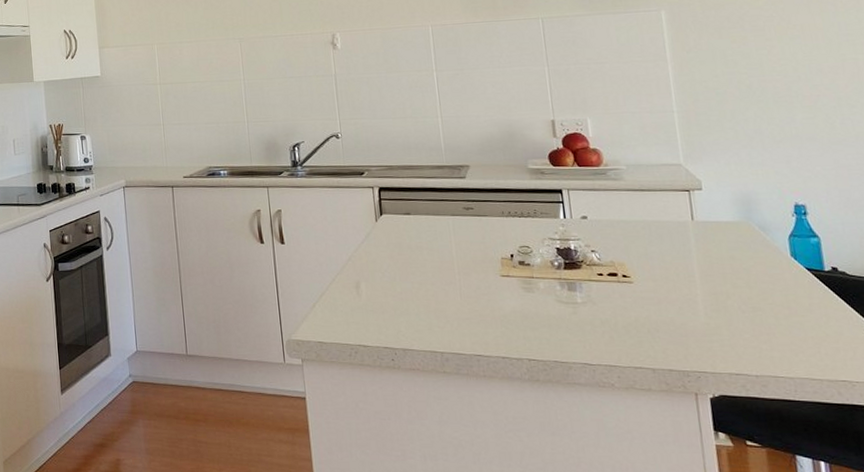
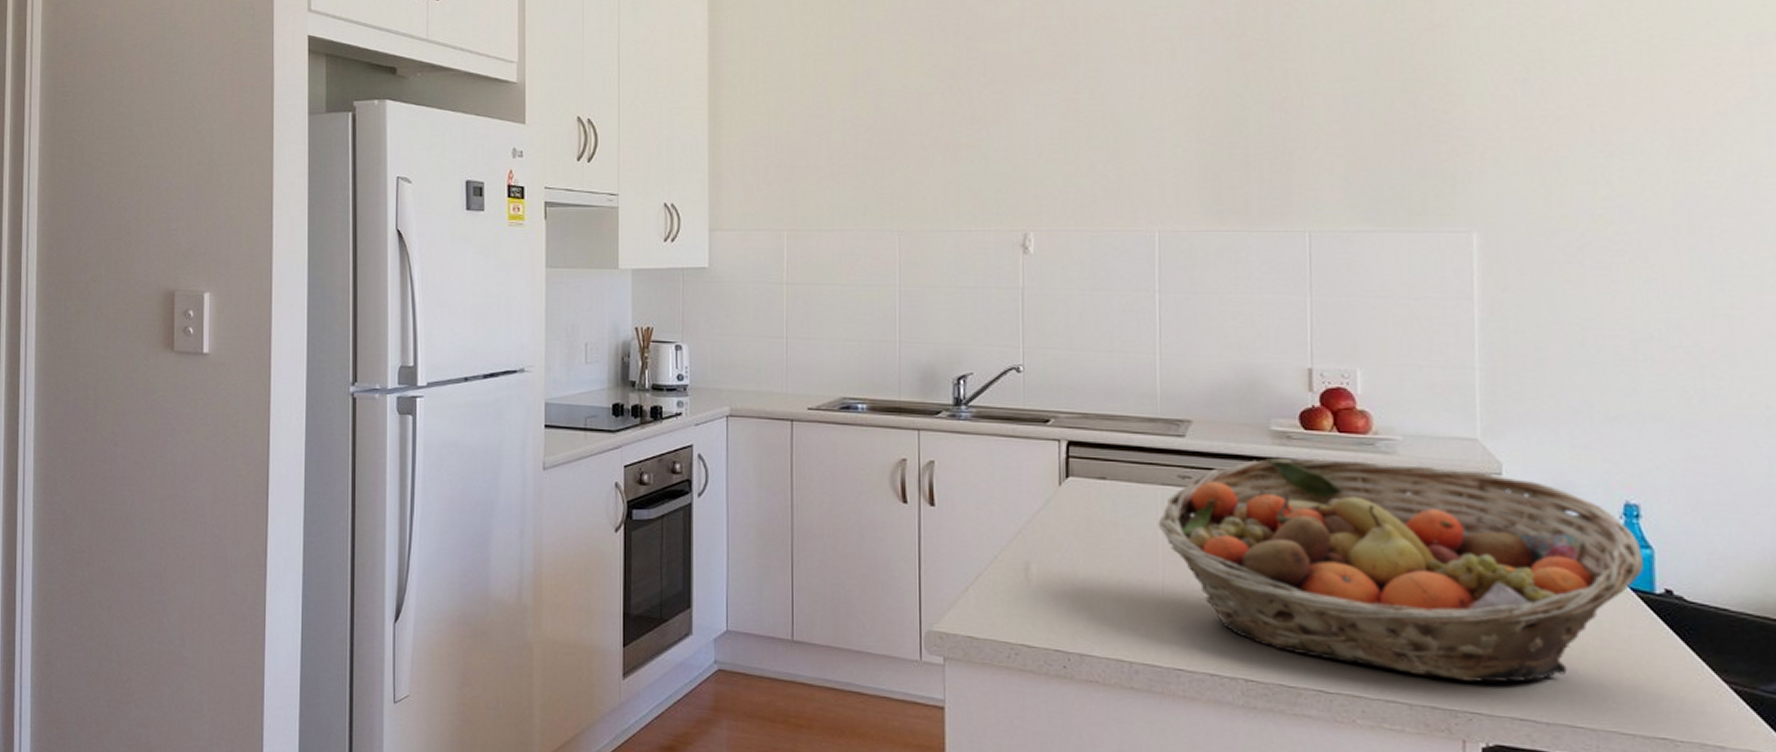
fruit basket: none [451,187,814,348] -> present [1157,457,1643,683]

